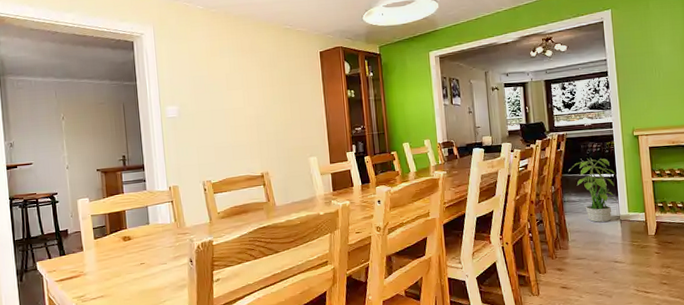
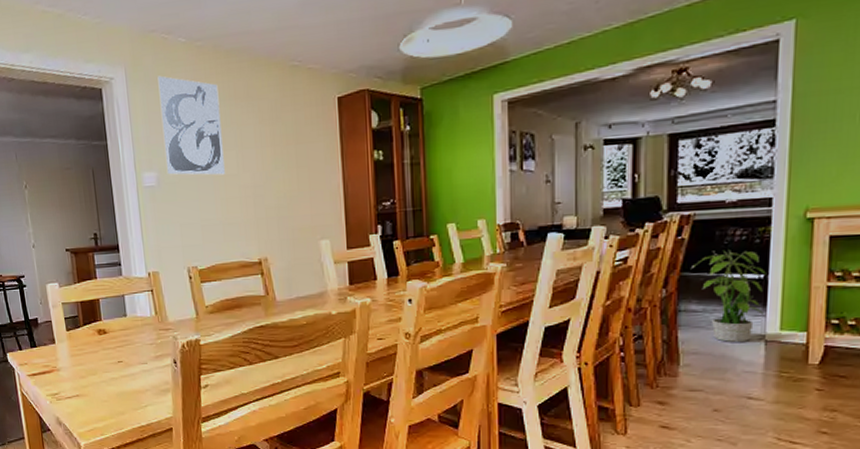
wall art: none [180,33,234,109] -> present [157,75,225,175]

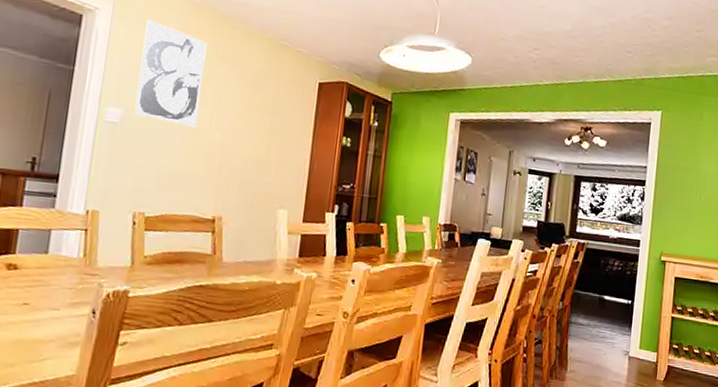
potted plant: present [692,250,766,343] -> none [582,275,633,356]

